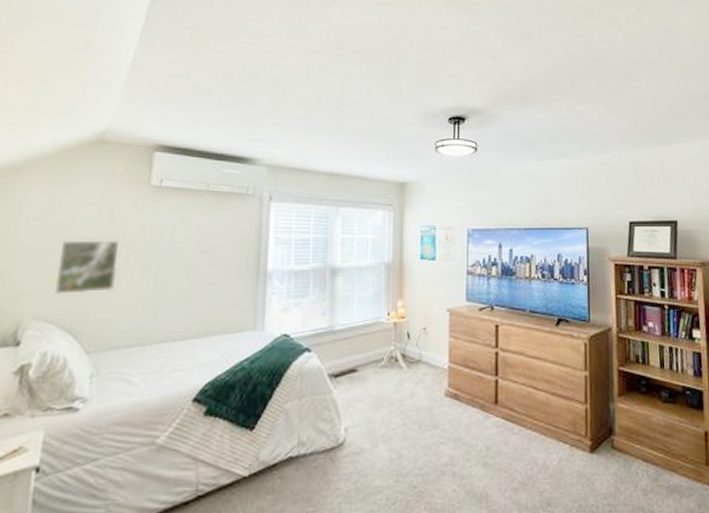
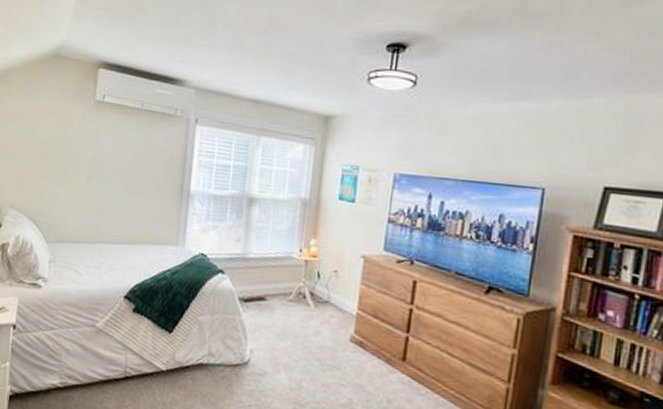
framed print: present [55,240,120,296] -> none [24,144,71,193]

